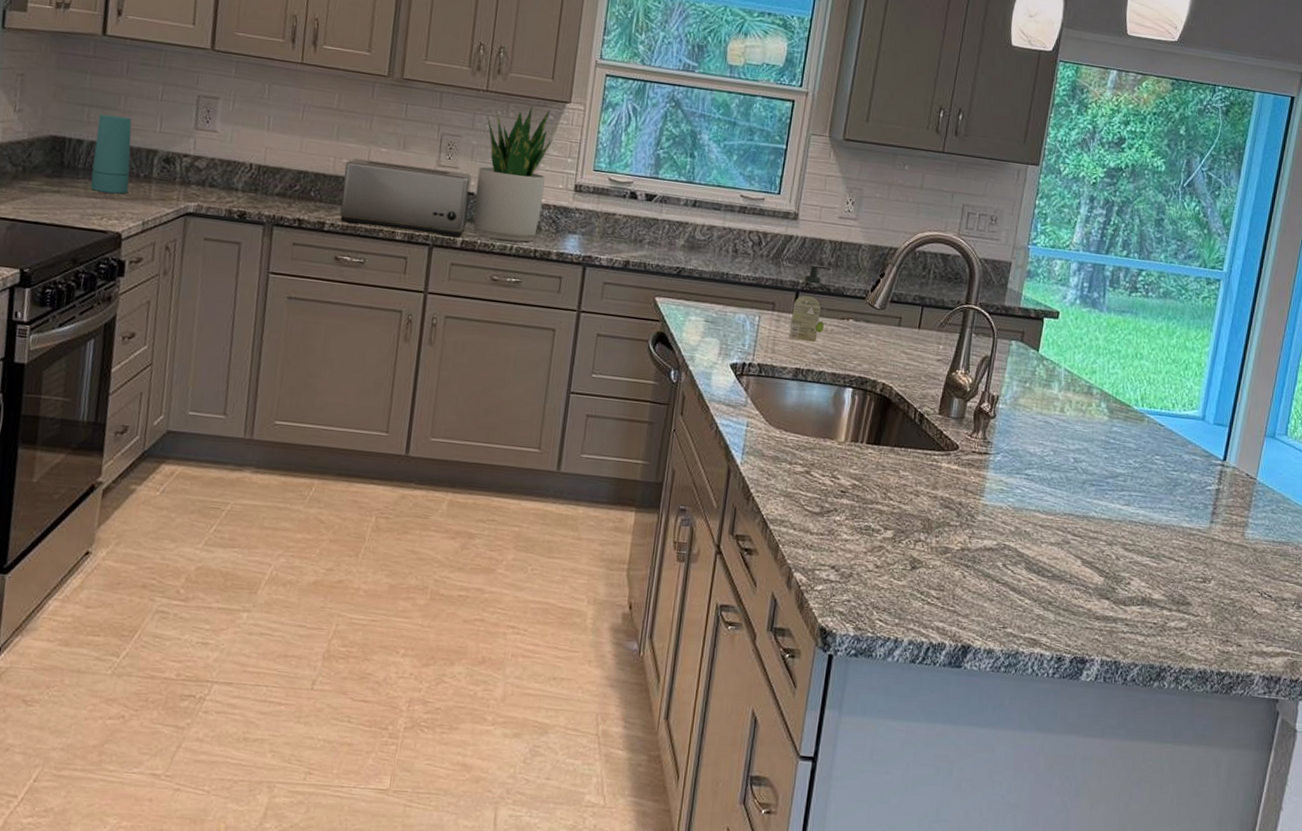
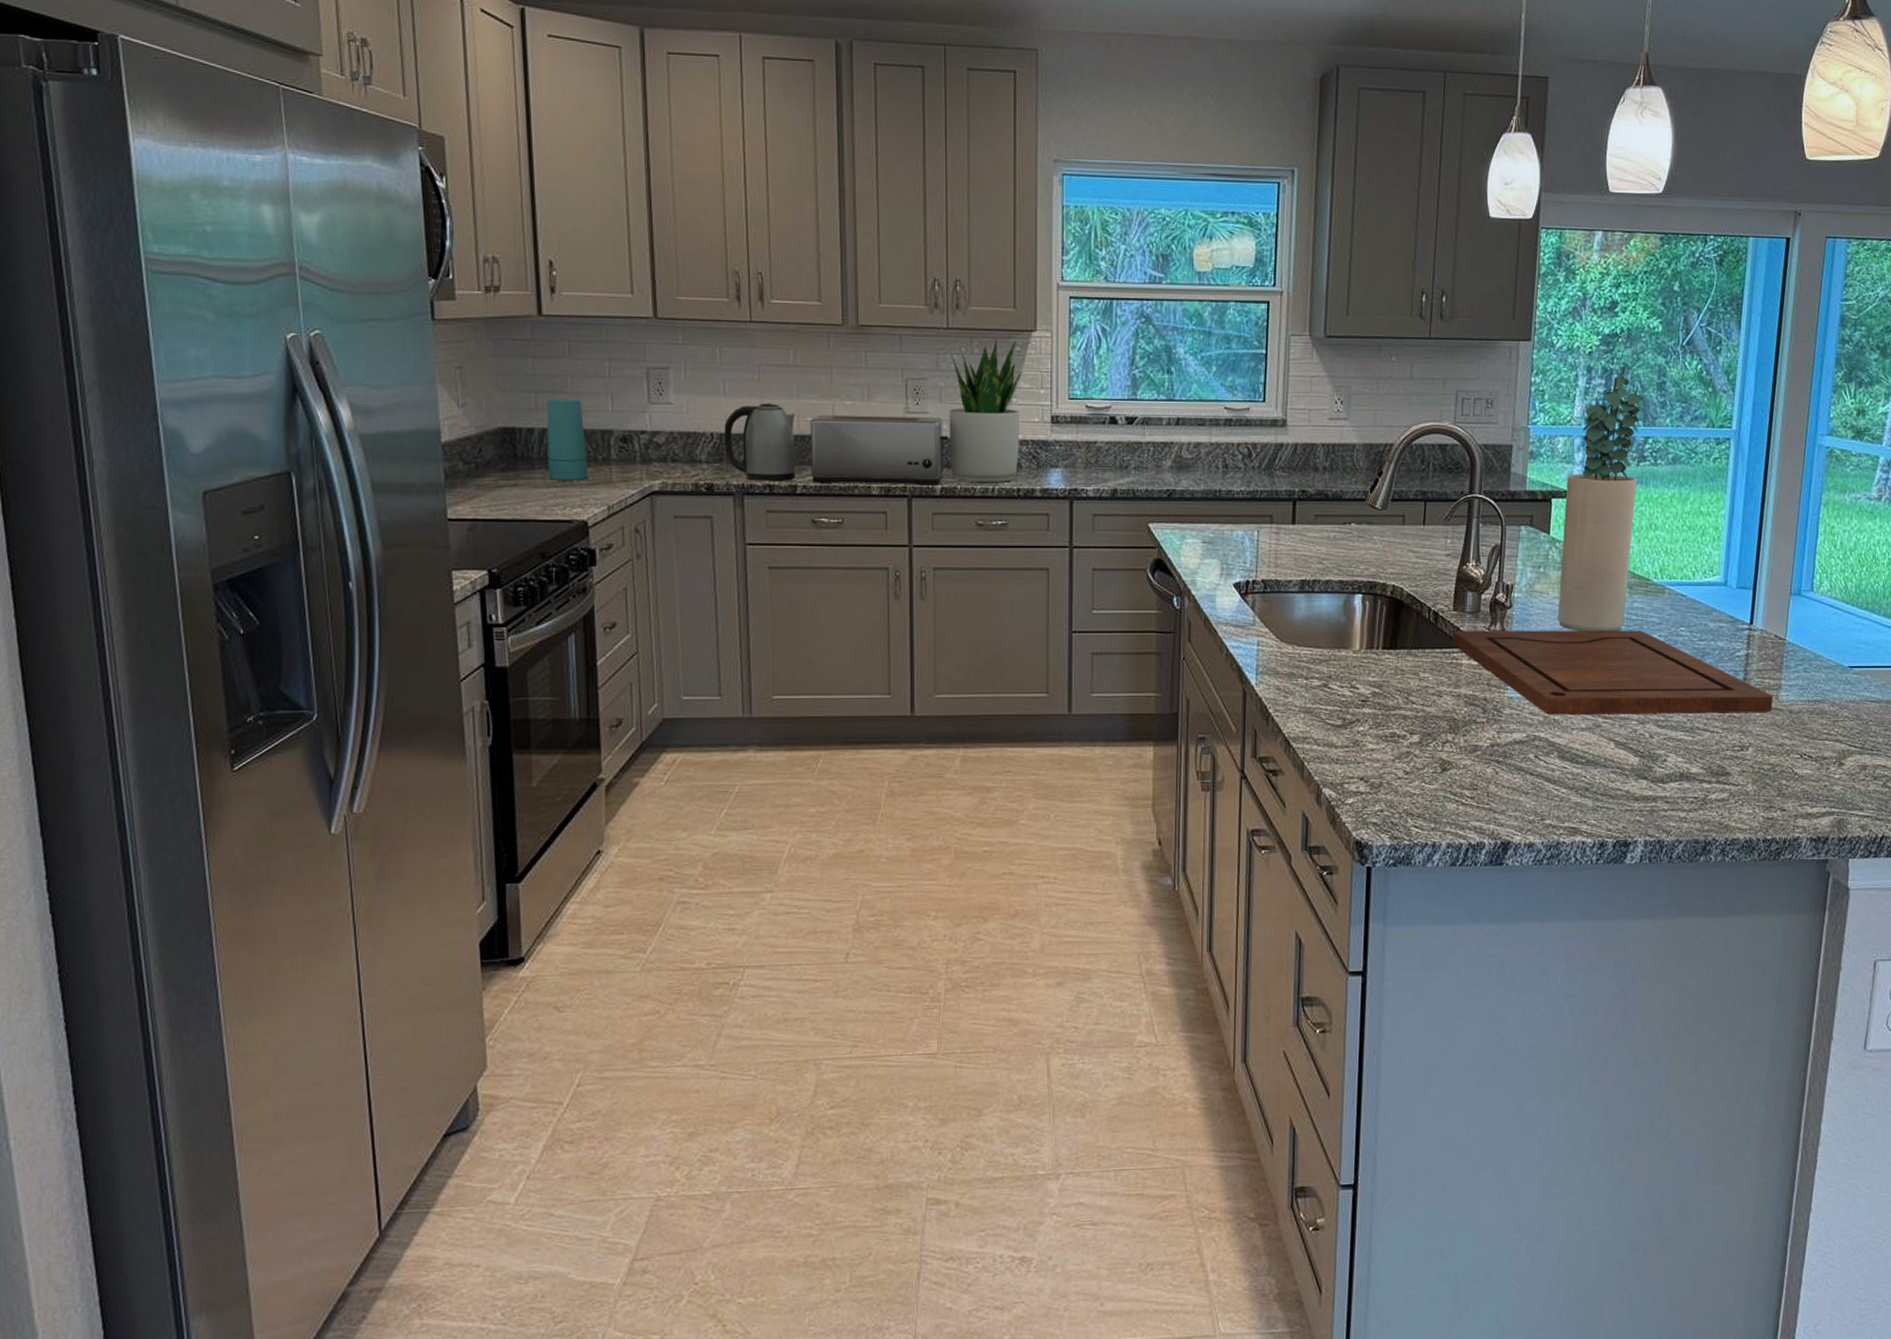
kettle: none [261,141,333,217] -> present [724,402,796,481]
soap dispenser: present [788,264,831,343] -> none [1290,471,1326,552]
cutting board: none [934,433,1240,549] -> present [1452,630,1774,715]
vase: none [1038,198,1141,453] -> present [1557,364,1643,631]

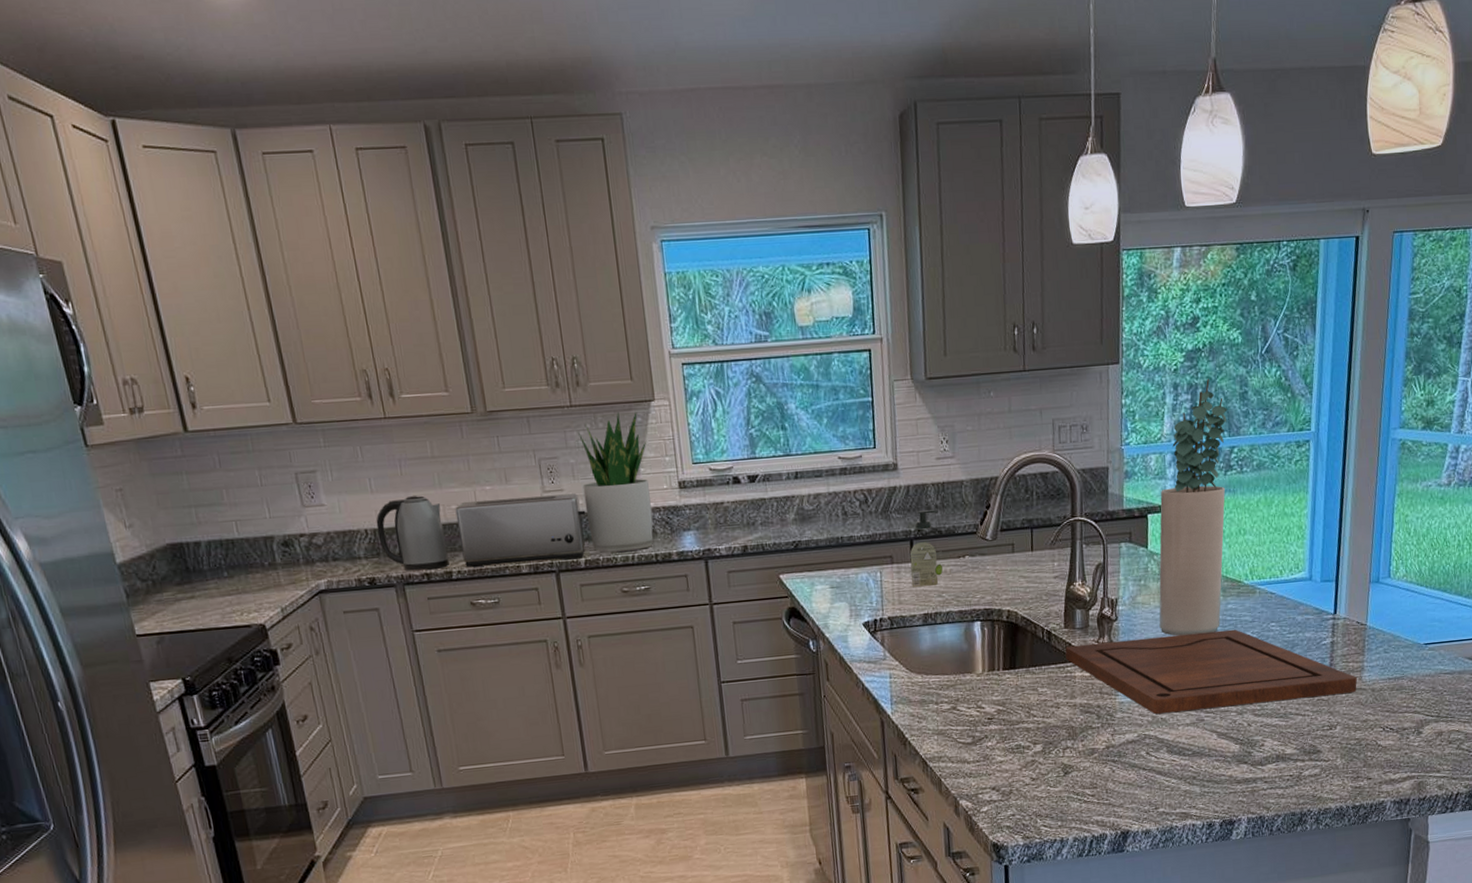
canister: present [547,398,588,480] -> none [208,509,258,589]
soap dispenser: none [1290,471,1326,552] -> present [908,510,943,588]

